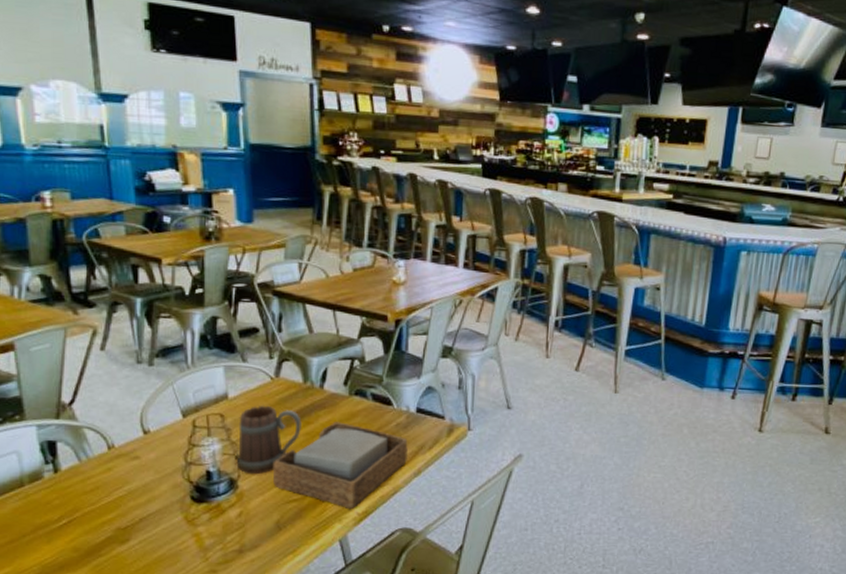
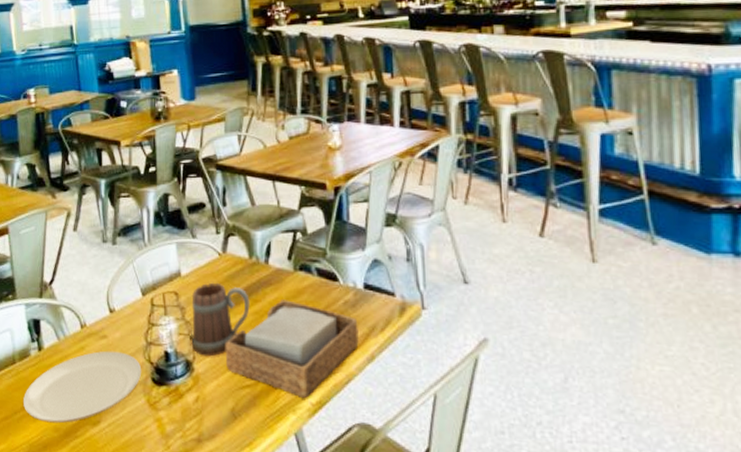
plate: none [34,471,180,544] -> present [24,351,142,424]

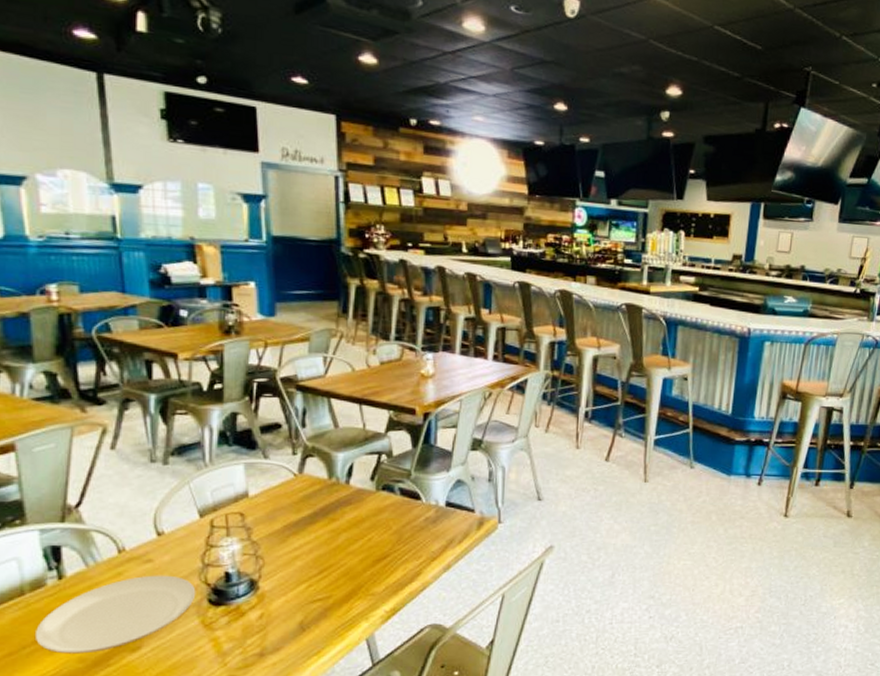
beer mug: present [191,282,250,357] -> none [259,502,326,575]
napkin holder: present [225,299,359,398] -> none [296,518,437,606]

